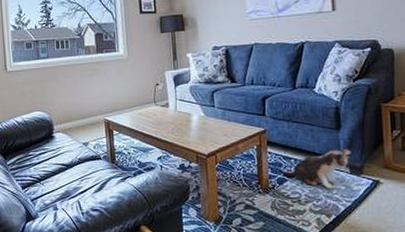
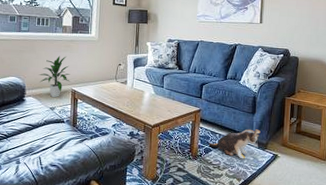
indoor plant: none [66,81,102,132] -> present [39,55,71,98]

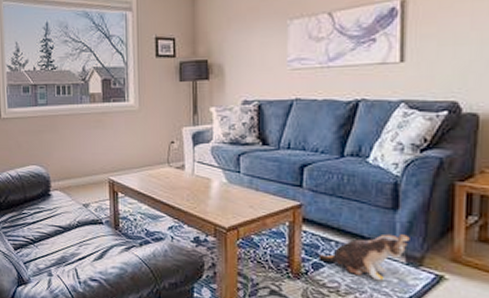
indoor plant: present [39,55,71,98] -> none [65,134,106,191]

